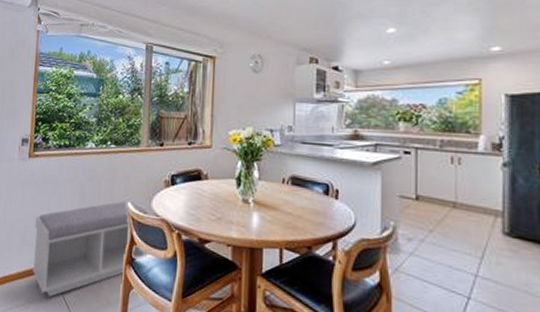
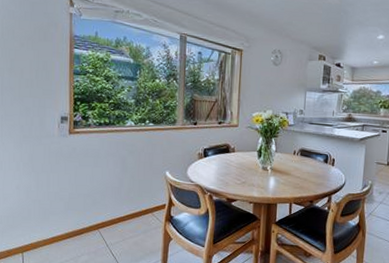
bench: present [32,201,150,297] -> none [79,170,186,251]

